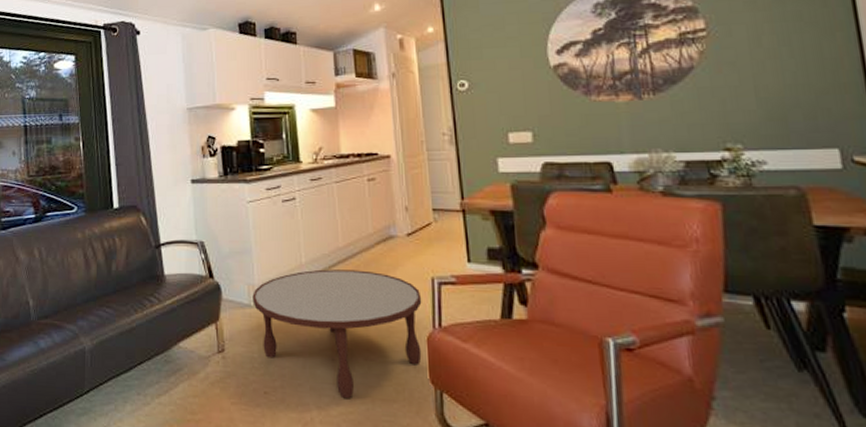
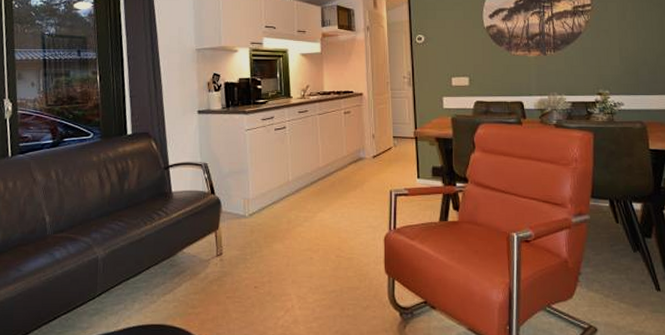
coffee table: present [252,269,422,399] -> none [247,185,382,289]

